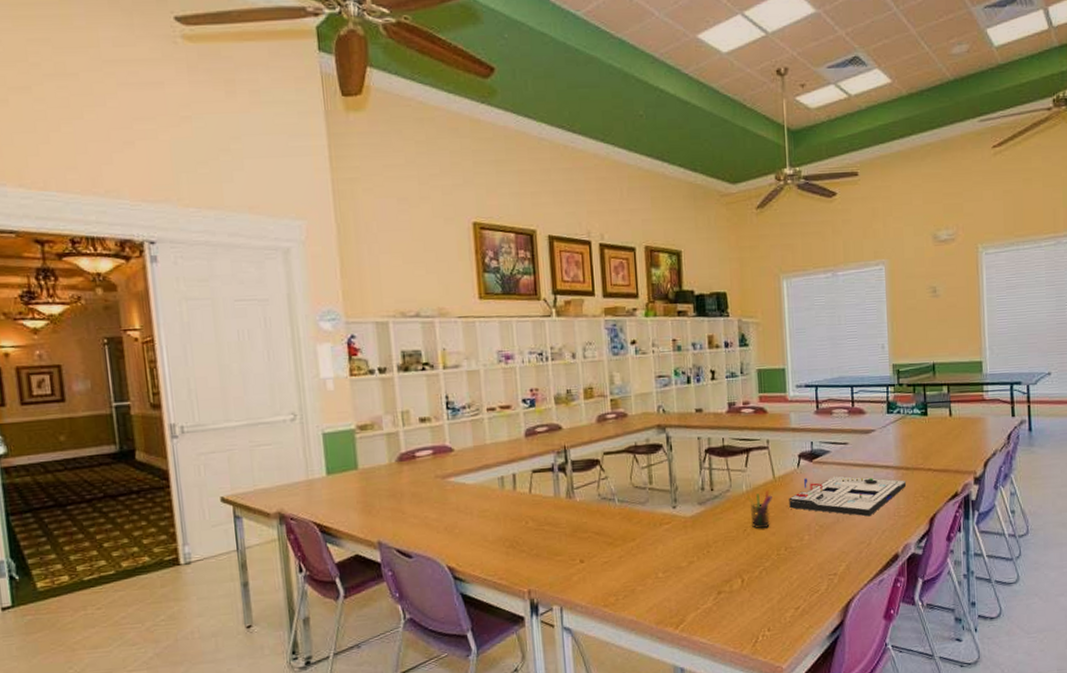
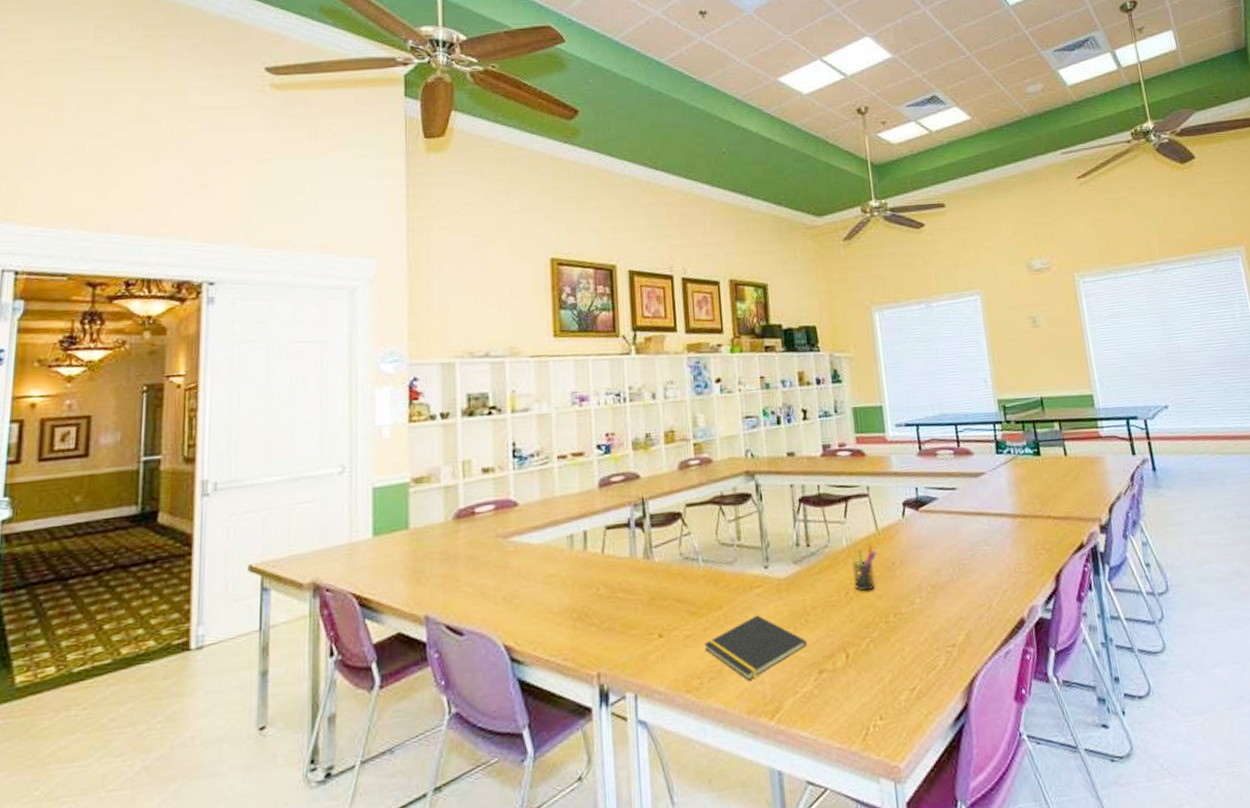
notepad: none [619,546,708,598] -> present [704,615,807,681]
board game: present [789,475,907,517] -> none [895,526,1026,574]

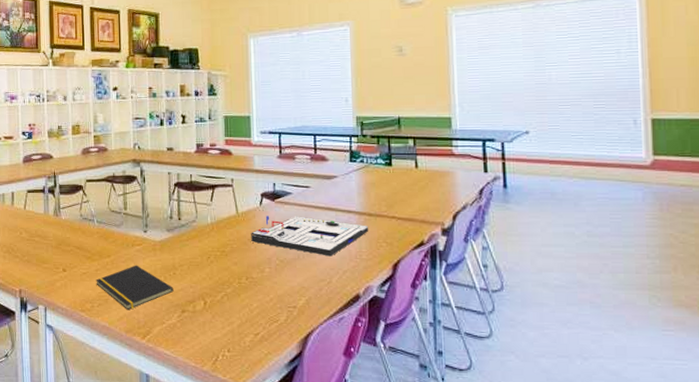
pen holder: present [847,545,876,591] -> none [211,224,235,257]
board game: none [895,526,1026,574] -> present [251,216,369,256]

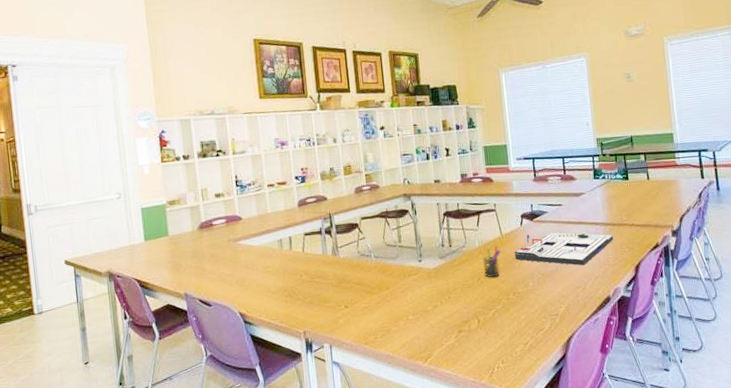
notepad: present [96,265,174,310] -> none [377,293,450,337]
pen holder: none [211,224,235,257] -> present [479,245,501,277]

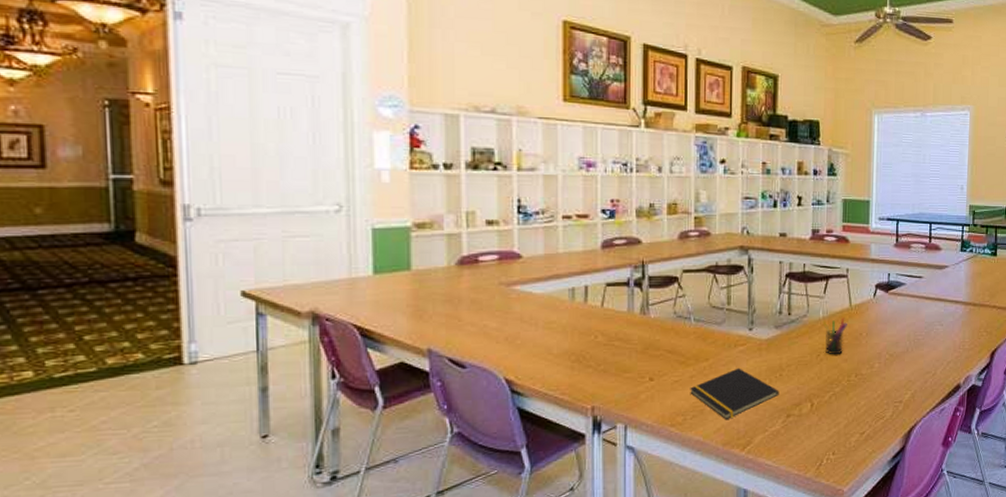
notepad: none [377,293,450,337] -> present [690,368,779,419]
board game: present [514,232,614,266] -> none [863,307,973,348]

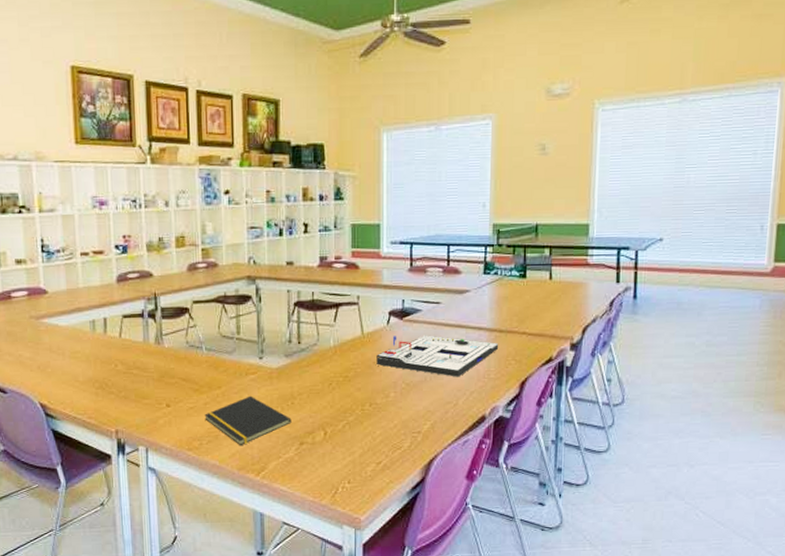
pen holder: present [822,318,847,354] -> none [334,346,360,383]
board game: none [863,307,973,348] -> present [376,335,499,377]

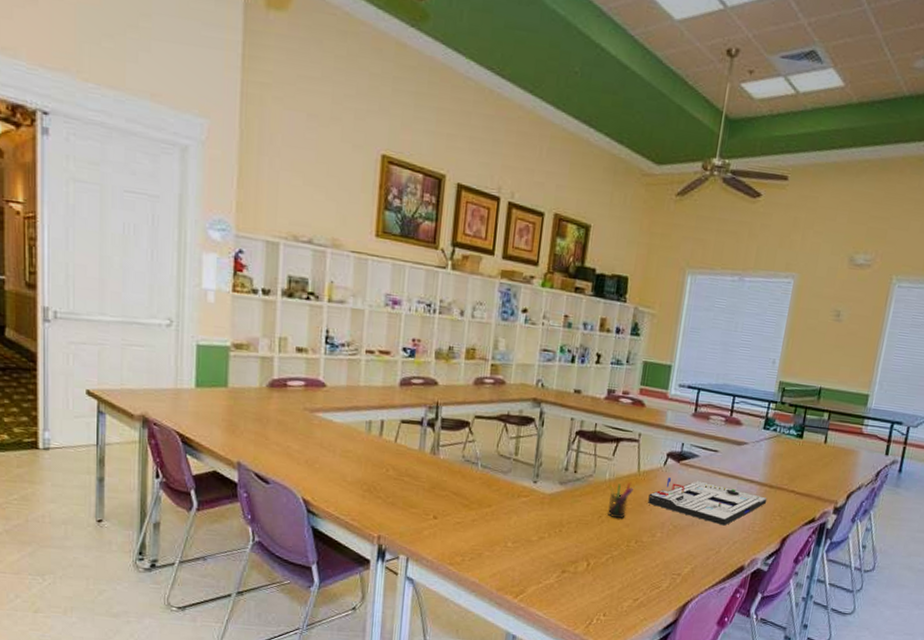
notepad: present [204,395,292,445] -> none [470,518,557,566]
pen holder: none [334,346,360,383] -> present [608,482,633,518]

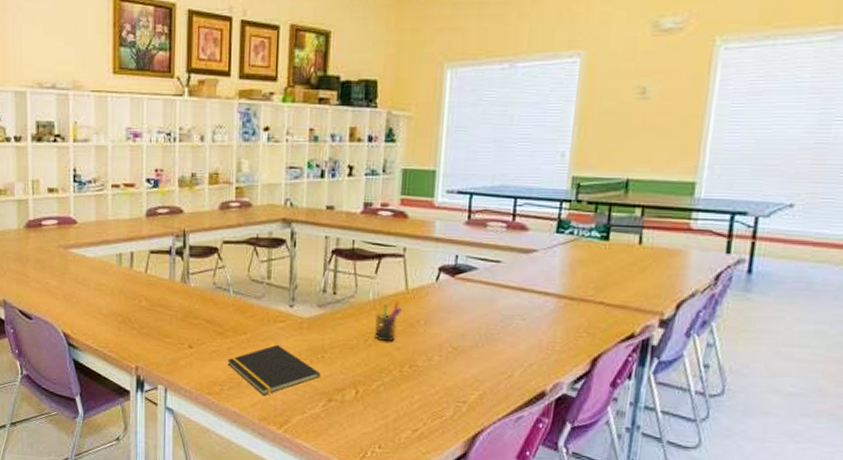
notepad: none [470,518,557,566] -> present [227,344,321,395]
board game: present [648,477,768,526] -> none [420,294,569,346]

